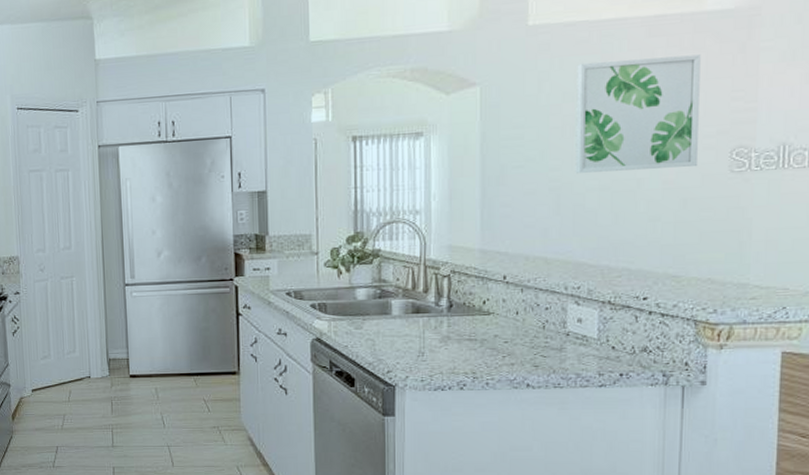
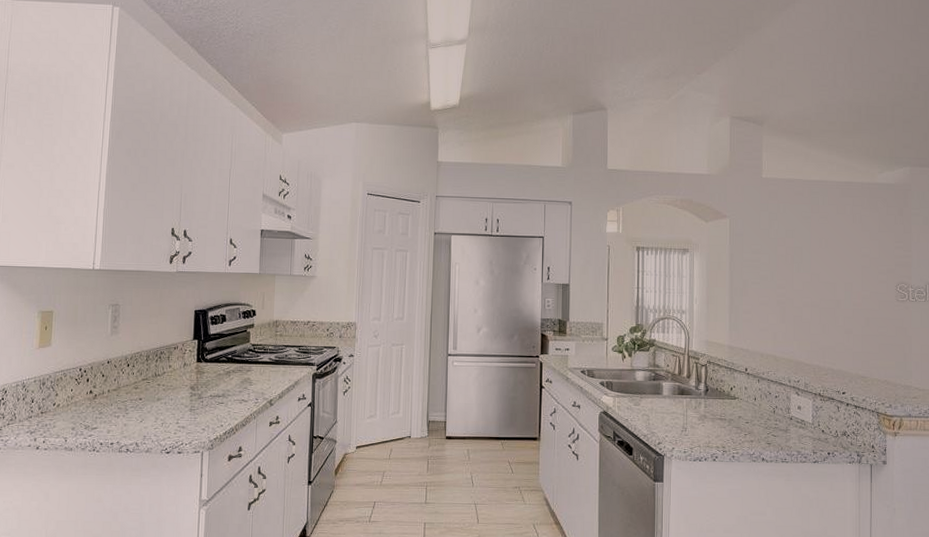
wall art: present [575,54,701,173] -> none [795,210,875,294]

